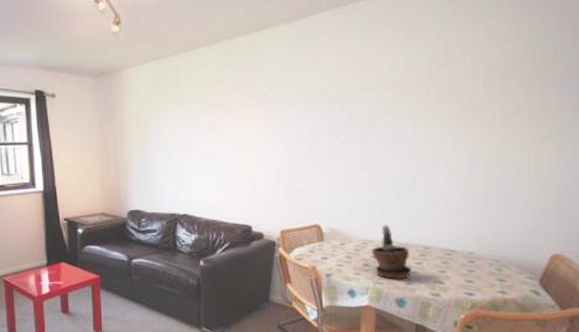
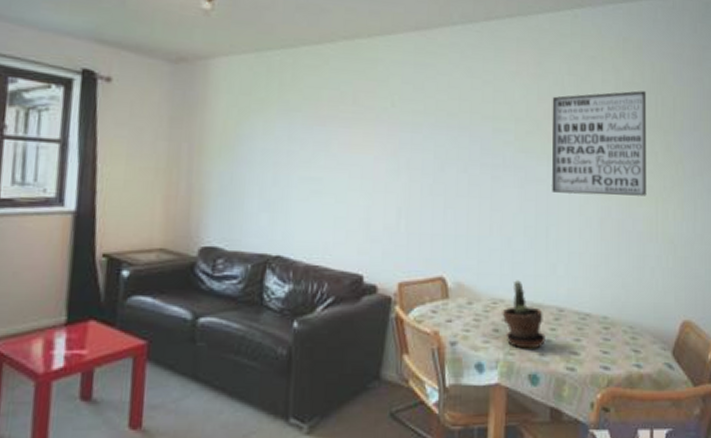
wall art: none [419,46,523,149] -> present [552,91,647,196]

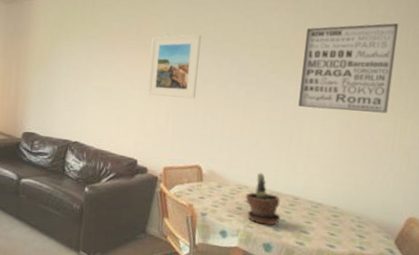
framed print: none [371,104,434,188] -> present [147,34,202,99]

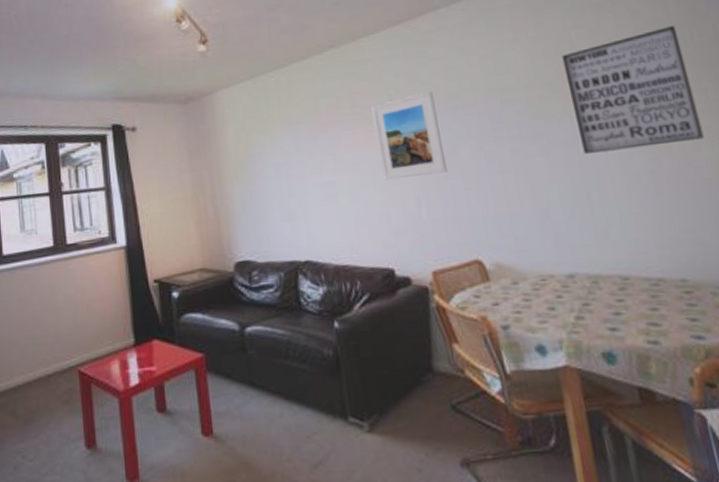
potted plant: present [245,172,281,225] -> none [554,252,615,326]

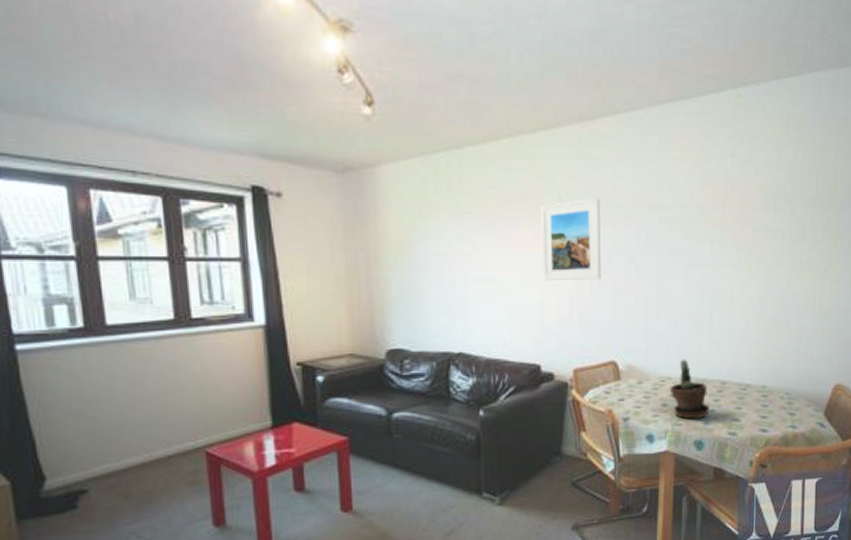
potted plant: none [554,252,615,326] -> present [669,359,710,420]
wall art: present [561,26,705,154] -> none [715,169,808,275]

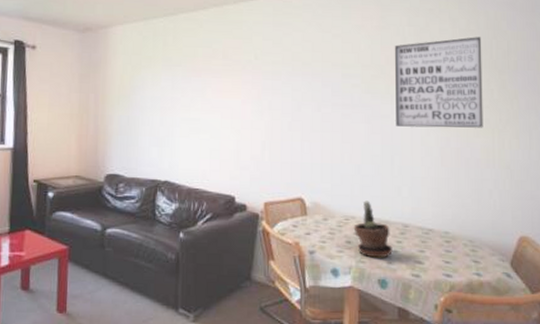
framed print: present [541,197,602,282] -> none [239,56,291,125]
wall art: none [715,169,808,275] -> present [394,37,483,128]

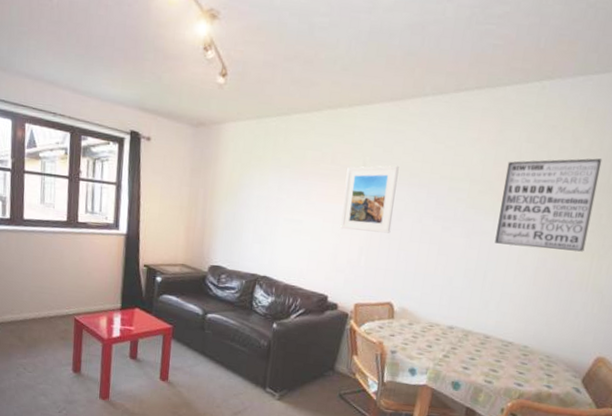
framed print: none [239,56,291,125] -> present [340,165,399,233]
potted plant: present [353,200,393,258] -> none [436,310,472,364]

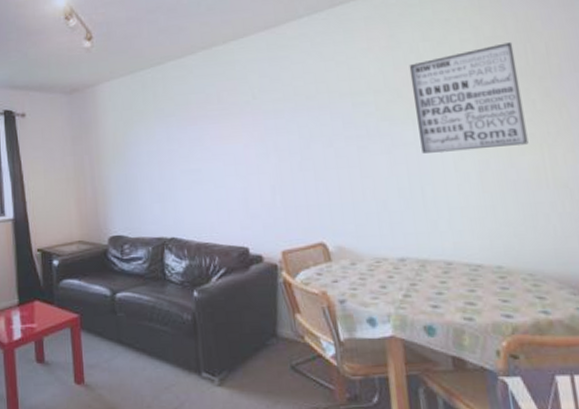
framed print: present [340,165,399,233] -> none [237,91,301,170]

